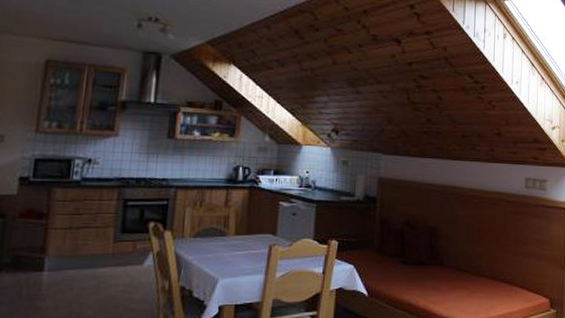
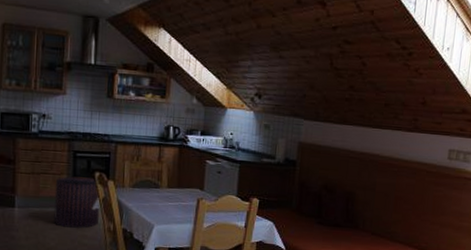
pouf: none [93,229,154,290] -> present [54,176,100,228]

